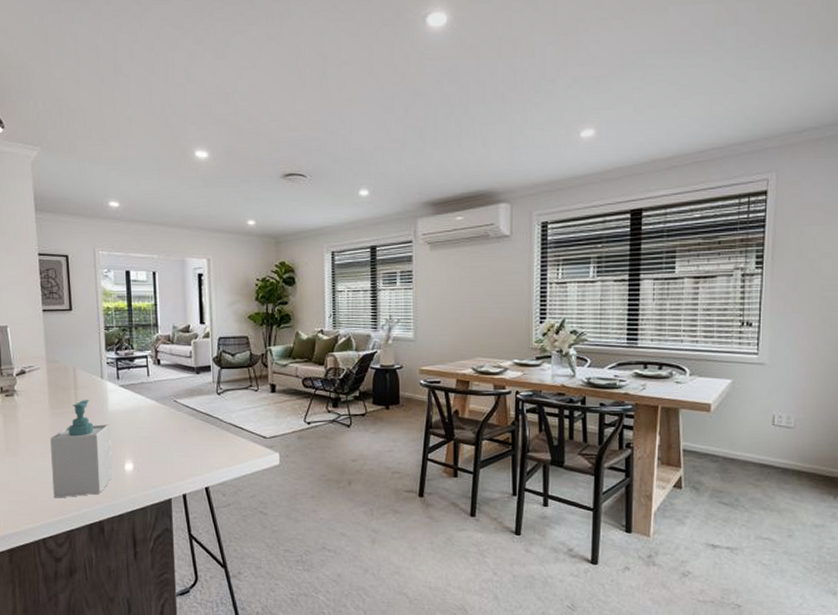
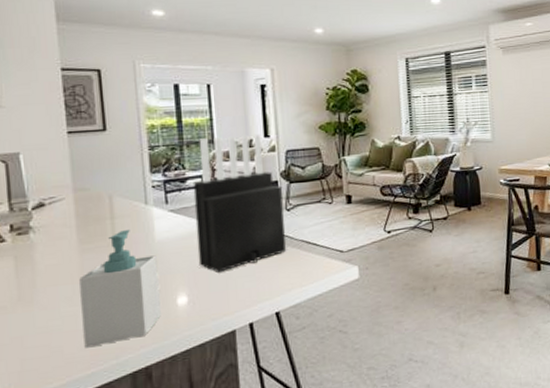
knife block: none [139,320,217,445] -> present [193,133,287,273]

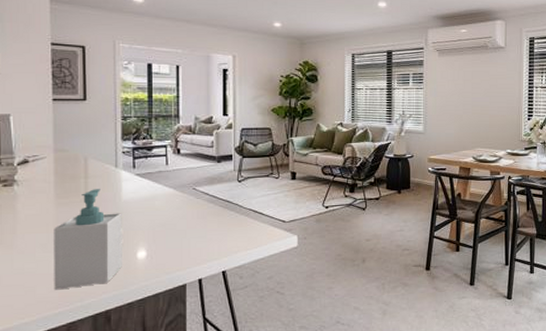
knife block: present [193,133,287,273] -> none [158,112,236,232]

